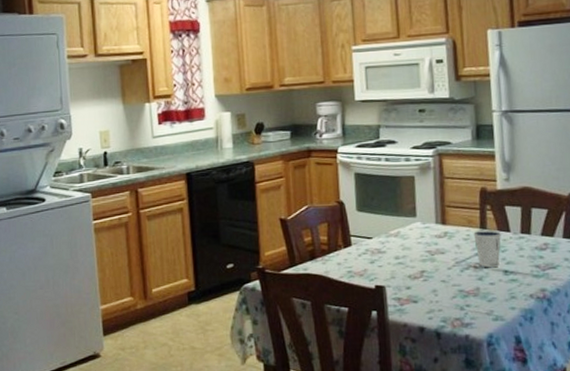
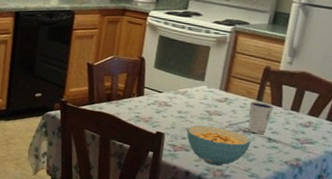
cereal bowl: none [410,268,486,315] -> present [187,125,251,166]

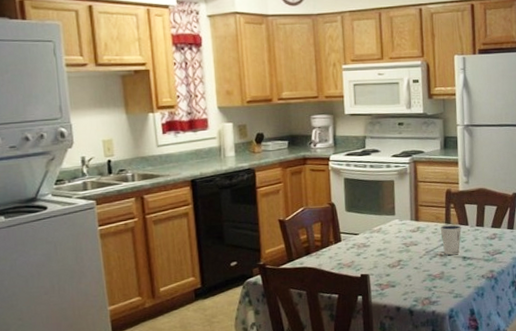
cereal bowl: present [187,125,251,166] -> none [389,257,449,296]

